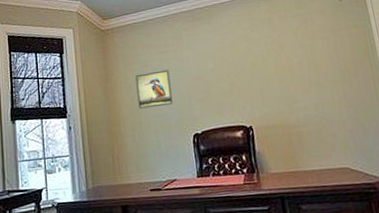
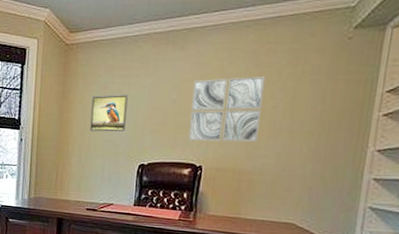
wall art: none [225,39,295,105] -> present [187,77,266,142]

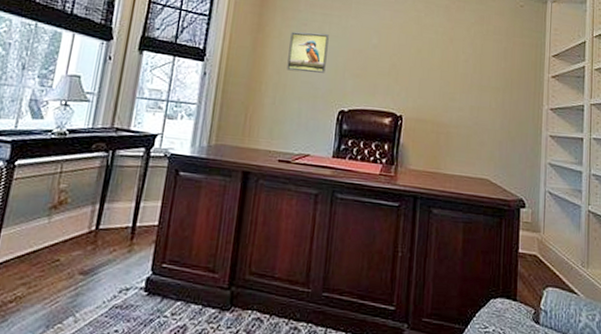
wall art: present [187,77,266,142] -> none [388,27,457,94]

